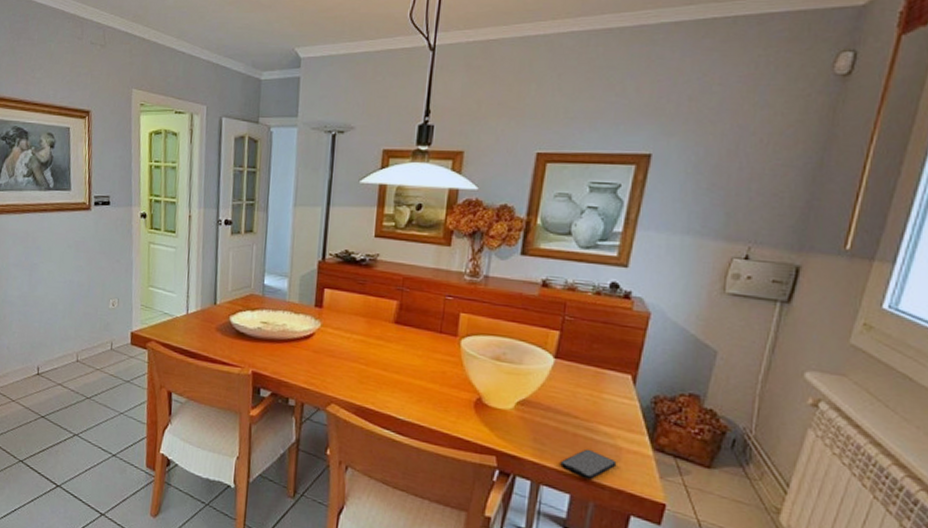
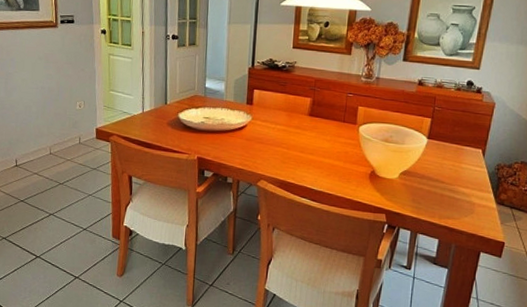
smartphone: present [560,449,617,479] -> none [431,205,471,227]

